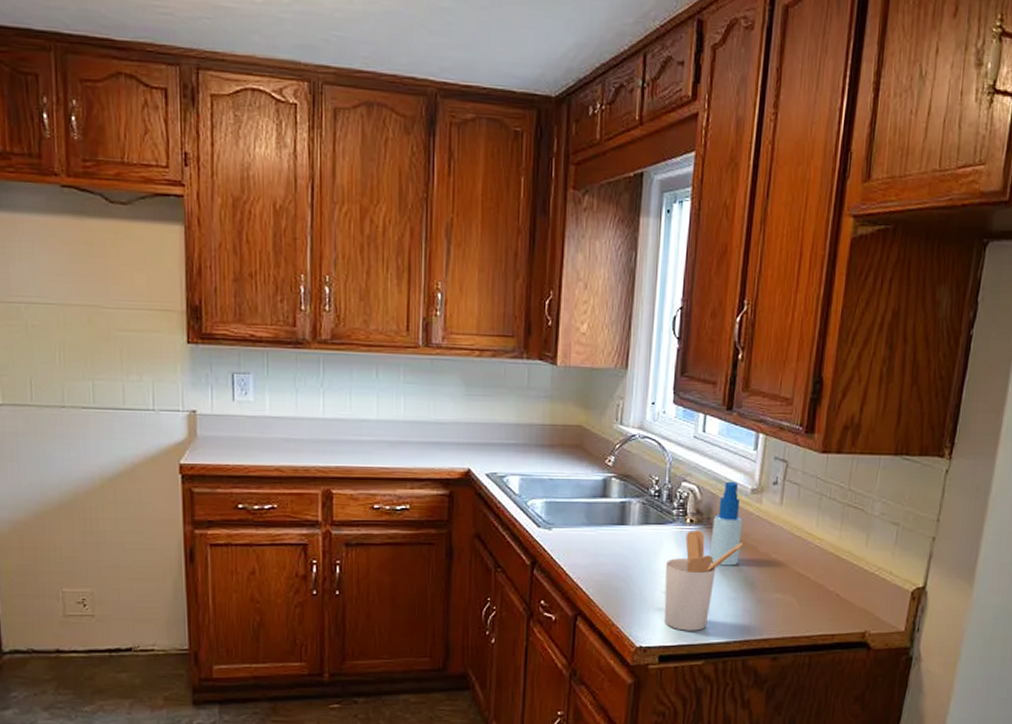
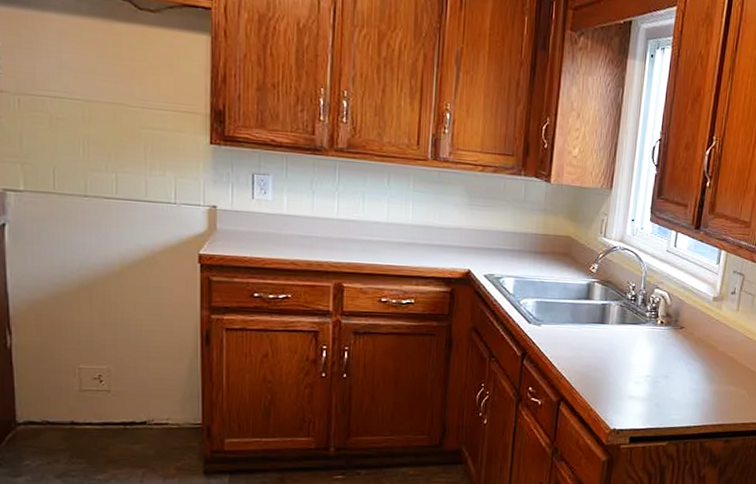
utensil holder: present [664,529,744,631] -> none [635,330,705,417]
spray bottle: present [710,481,742,566] -> none [676,290,705,362]

